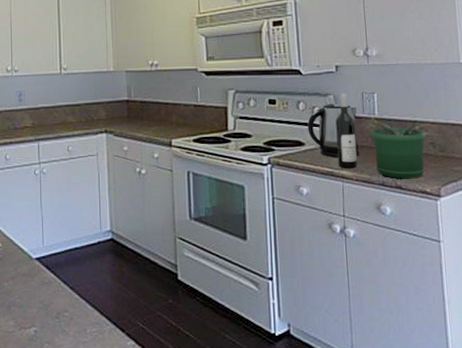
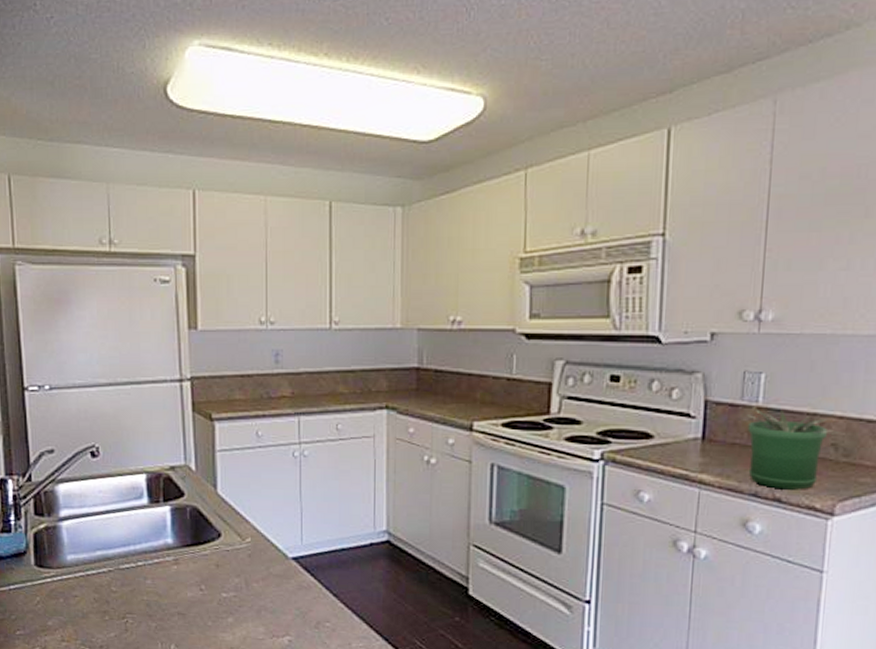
kettle: present [307,103,360,158] -> none [660,383,734,457]
bottle: present [335,92,358,168] -> none [697,370,728,471]

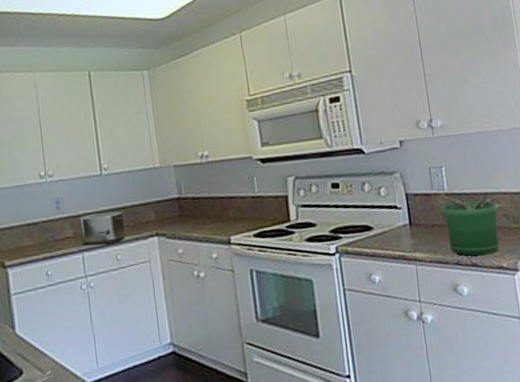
toaster: none [300,373,350,411] -> present [79,211,125,246]

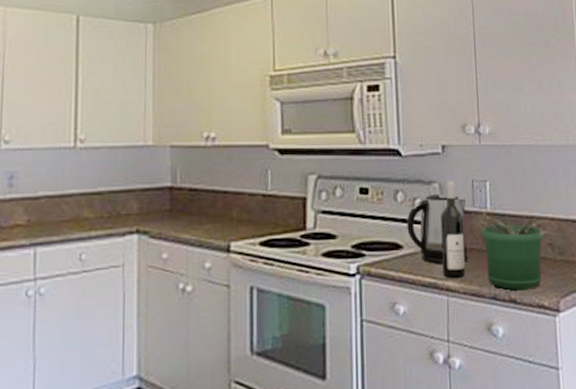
toaster: present [79,211,125,246] -> none [37,196,96,240]
kettle: none [374,180,431,240] -> present [407,193,468,265]
bottle: none [403,169,430,250] -> present [440,179,466,278]

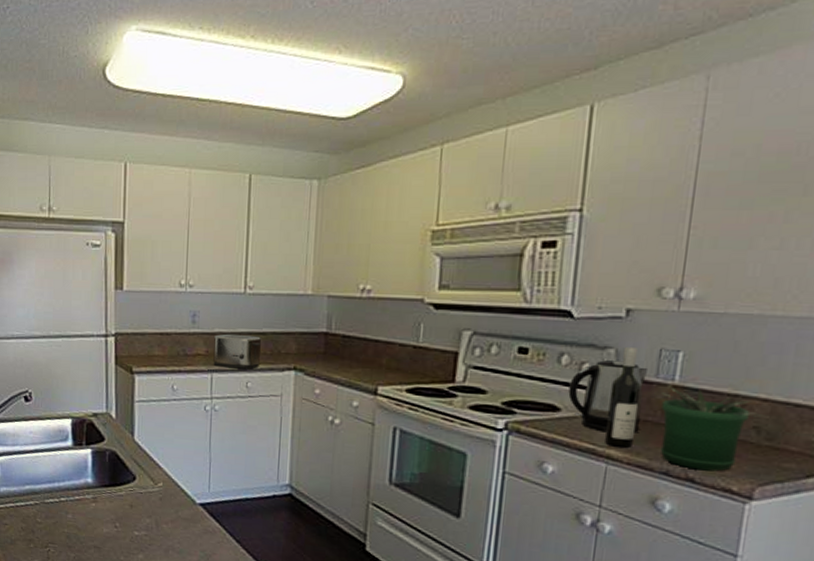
toaster: none [37,196,96,240] -> present [213,333,261,370]

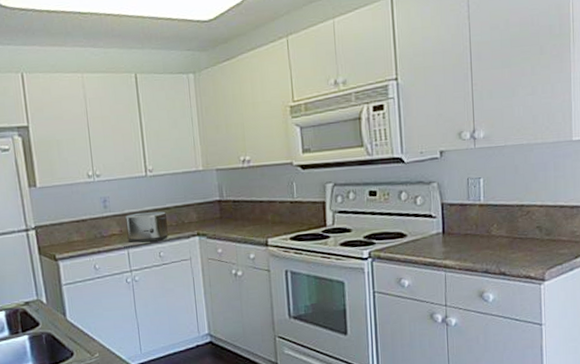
kettle: present [568,359,649,433] -> none [409,190,463,248]
bottle: present [605,346,642,448] -> none [439,179,461,258]
planter: present [660,385,760,472] -> none [474,205,540,266]

